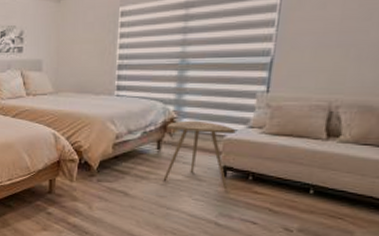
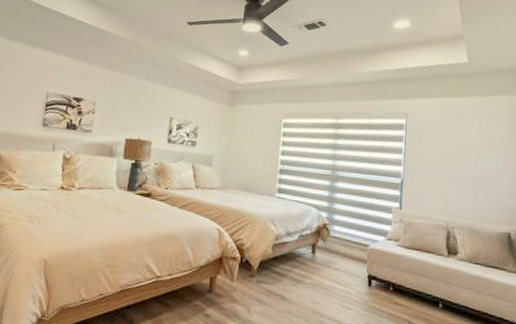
side table: present [163,120,236,190] -> none [317,227,378,299]

